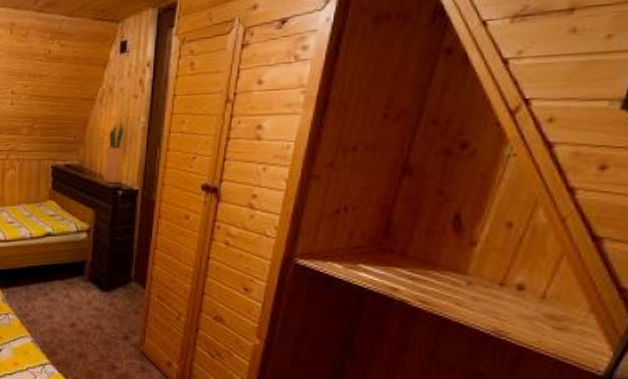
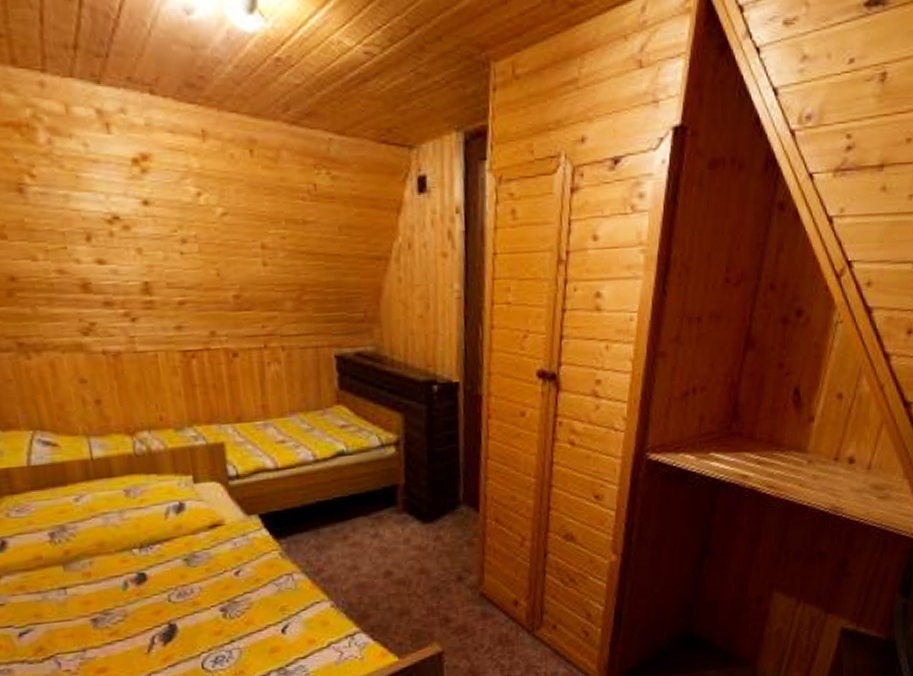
vase: present [103,122,124,184] -> none [410,290,435,377]

